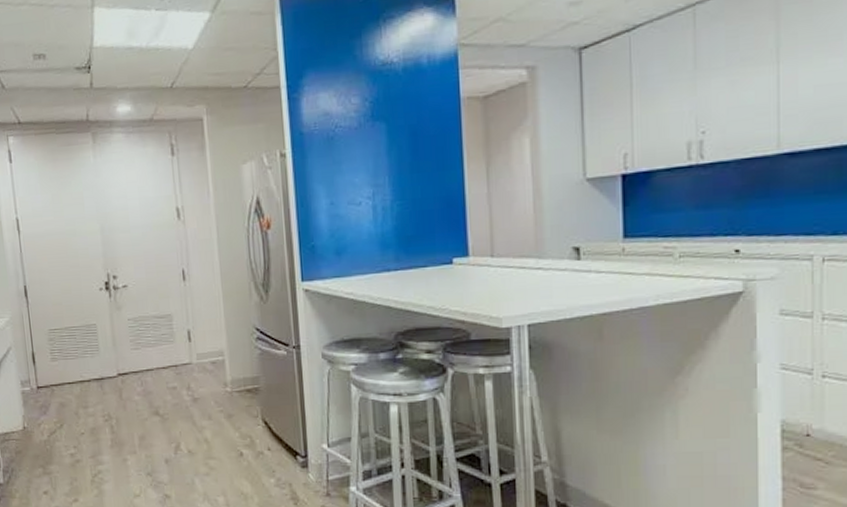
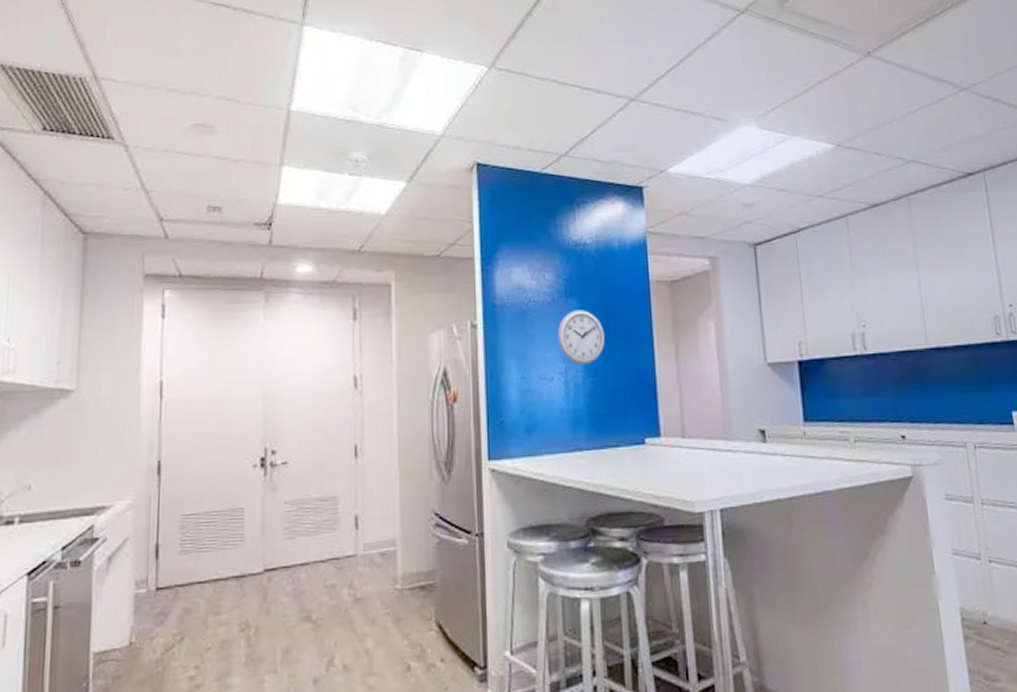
wall clock: none [364,132,413,189] -> present [557,310,605,365]

